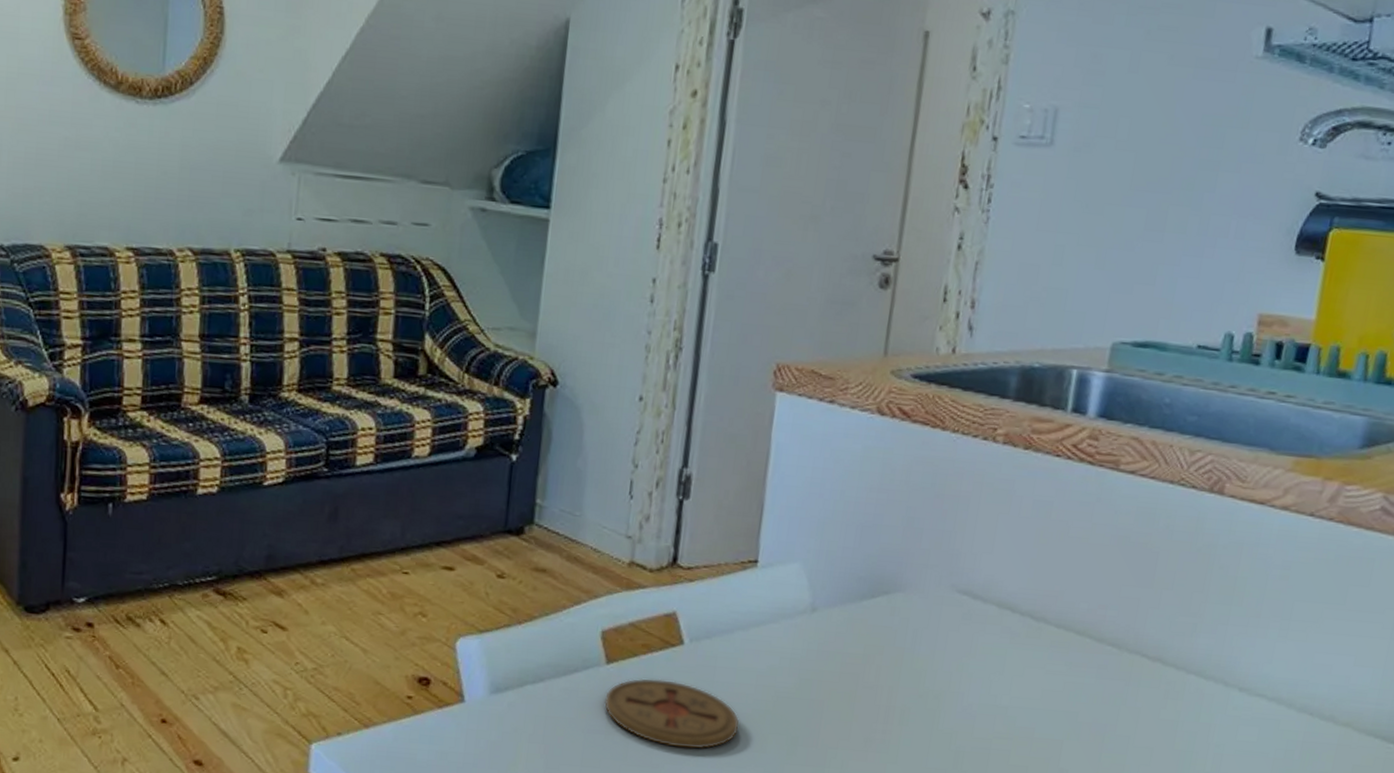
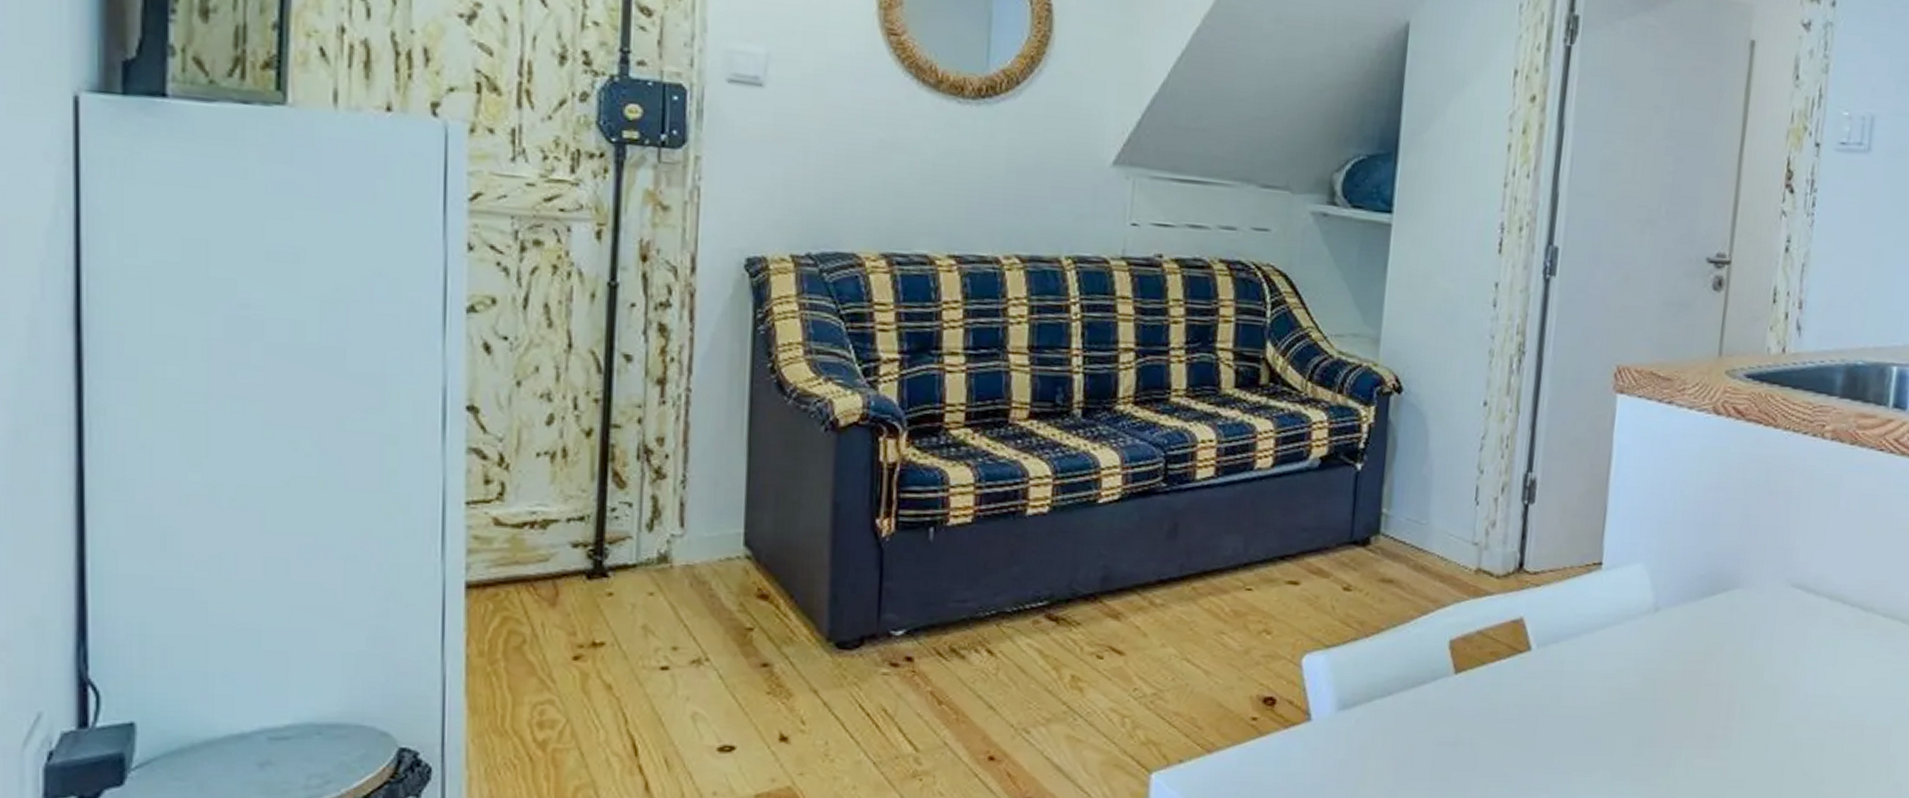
coaster: present [604,678,740,749] -> none [1453,686,1587,756]

